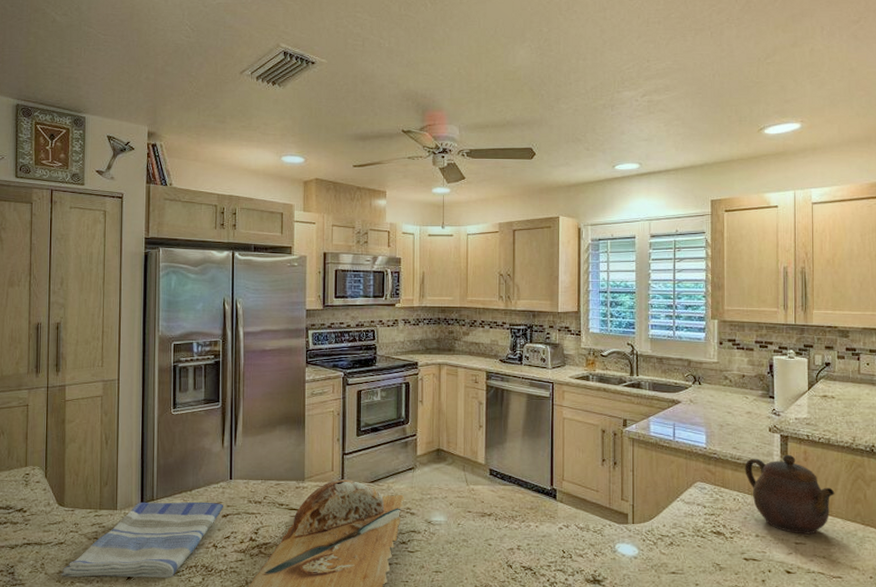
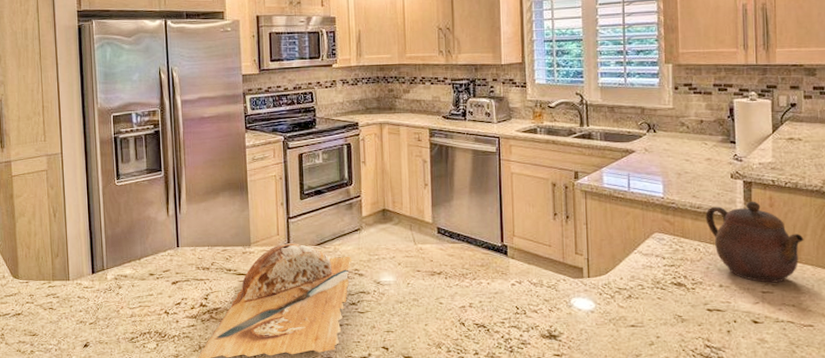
dish towel: present [61,502,223,579] -> none [21,270,172,347]

